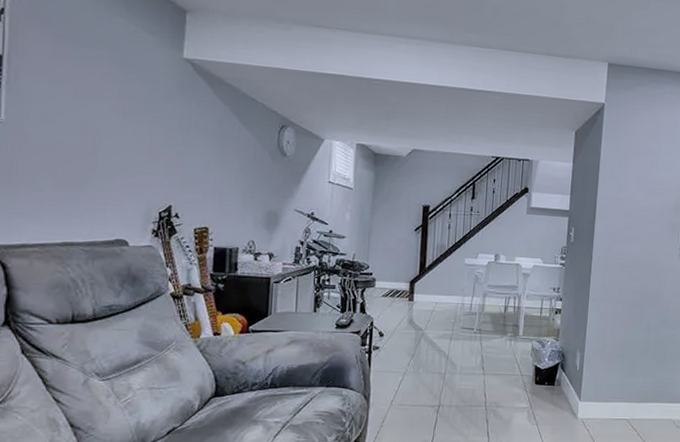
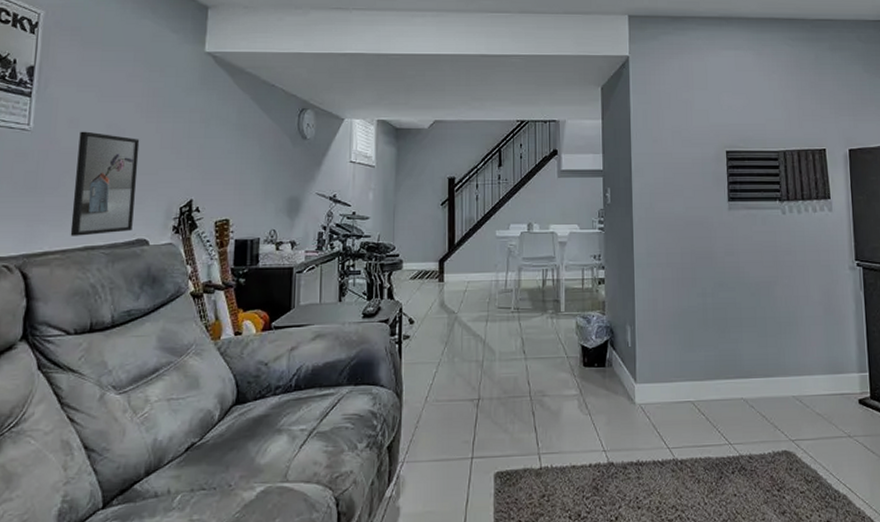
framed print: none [48,128,117,232] -> present [70,131,140,236]

